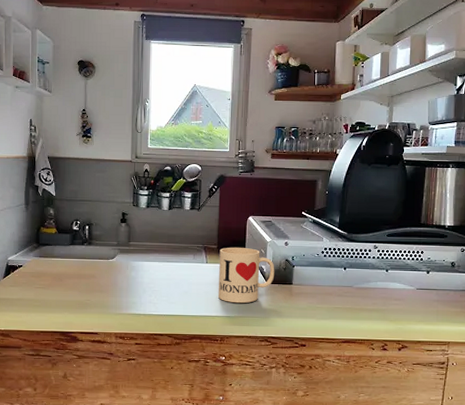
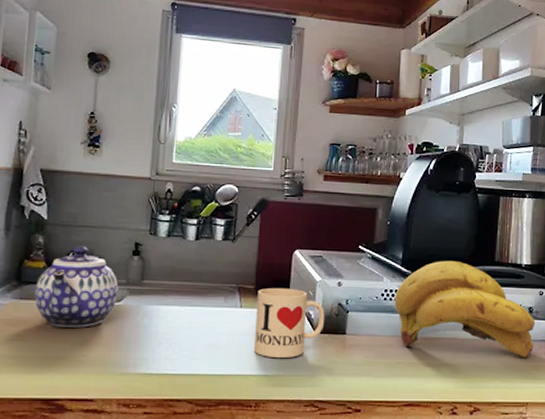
teapot: none [50,216,112,279] -> present [34,245,119,328]
banana bunch: none [332,223,457,304] -> present [394,260,536,357]

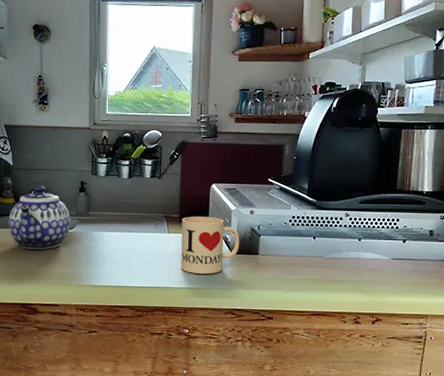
banana bunch: present [394,260,536,357] -> none [301,189,436,275]

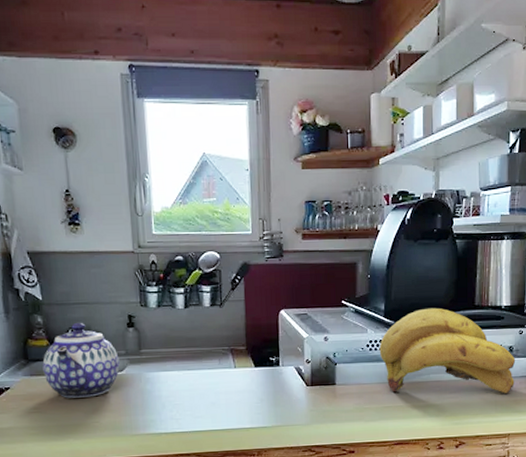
mug: present [181,216,240,274] -> none [249,346,315,411]
banana bunch: none [301,189,436,275] -> present [379,308,516,393]

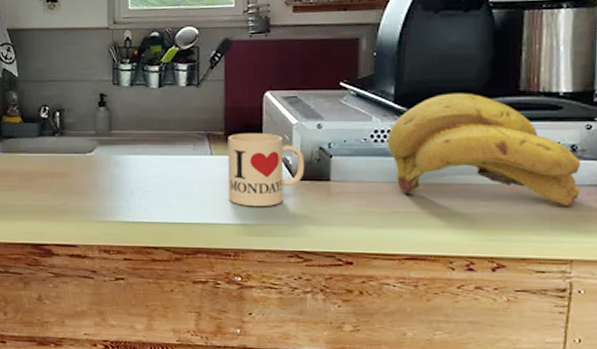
teapot: present [42,322,120,398] -> none [15,100,89,178]
mug: none [249,346,315,411] -> present [228,132,305,206]

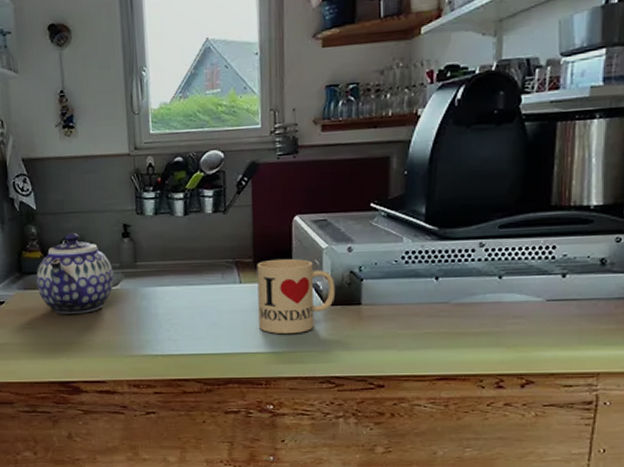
teapot: none [15,100,89,178] -> present [36,232,114,314]
banana bunch: present [387,93,581,206] -> none [418,209,610,320]

